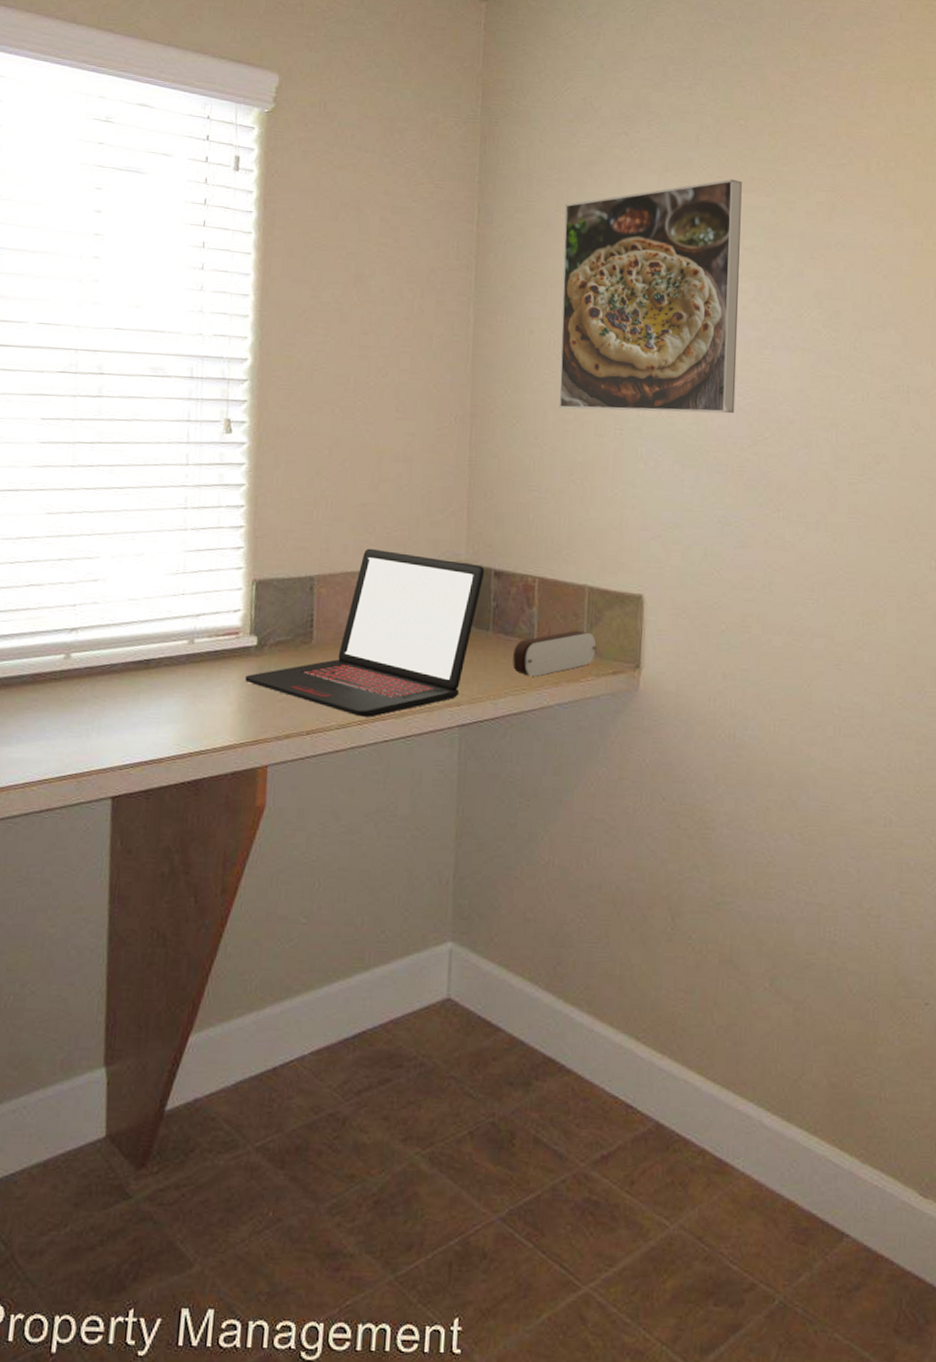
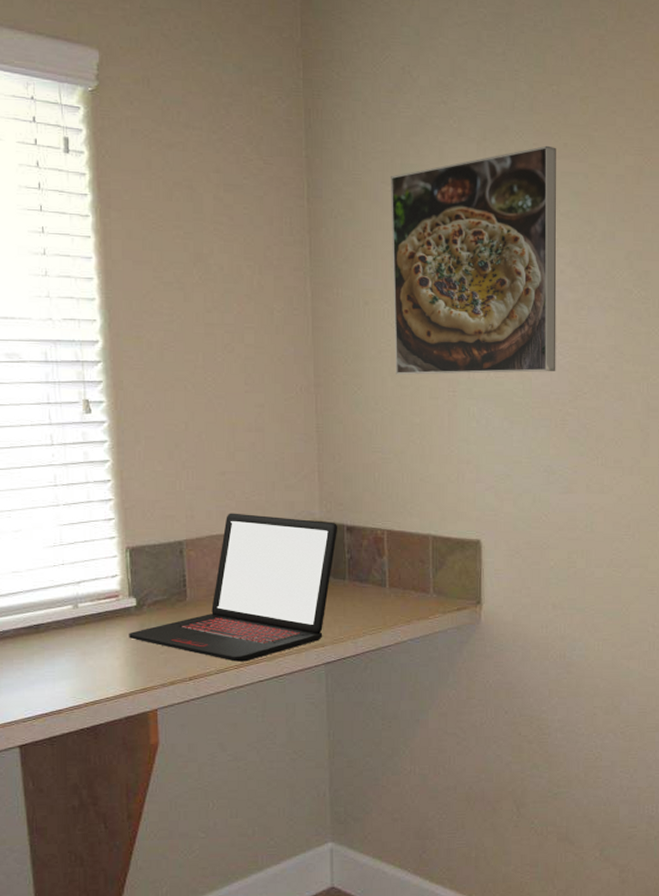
pencil case: present [513,630,597,677] -> none [368,574,442,617]

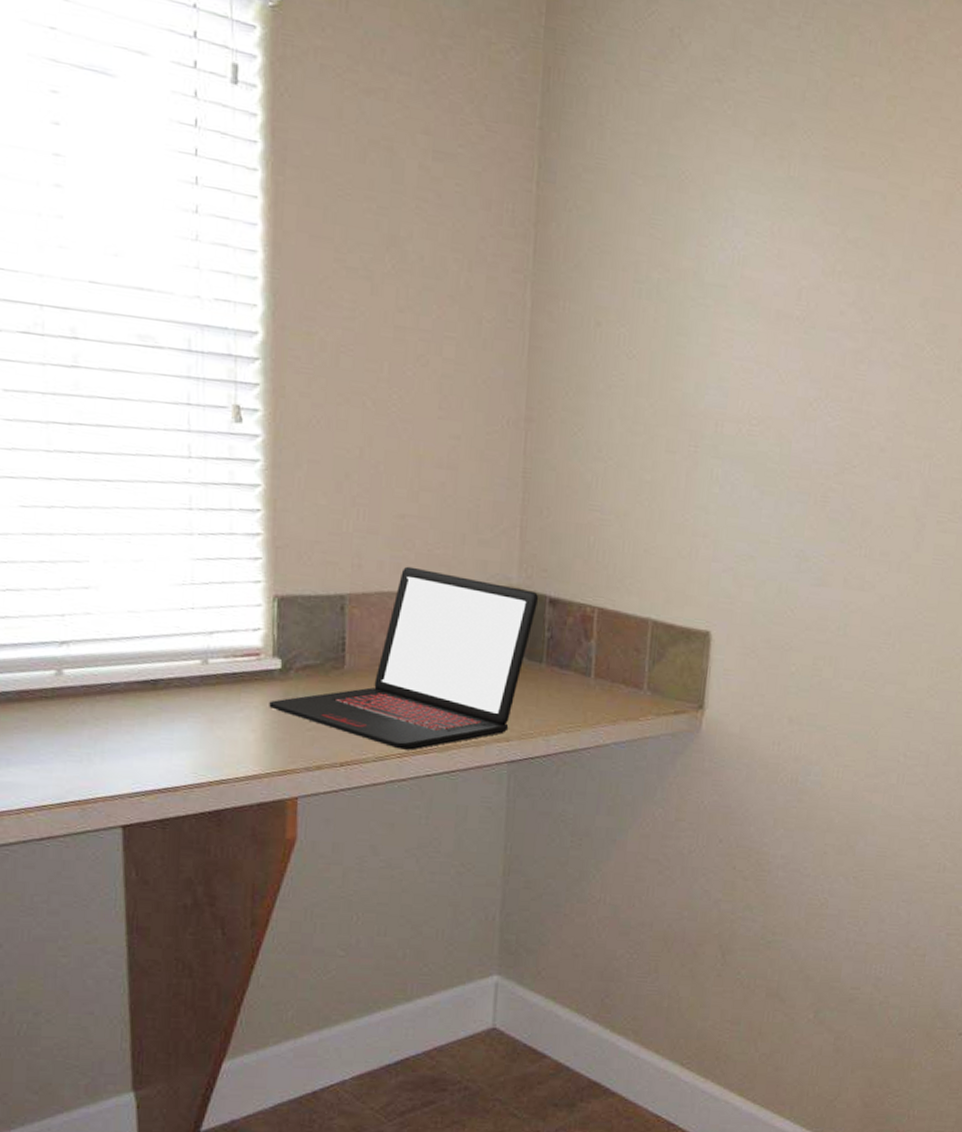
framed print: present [391,145,557,375] -> none [627,152,851,436]

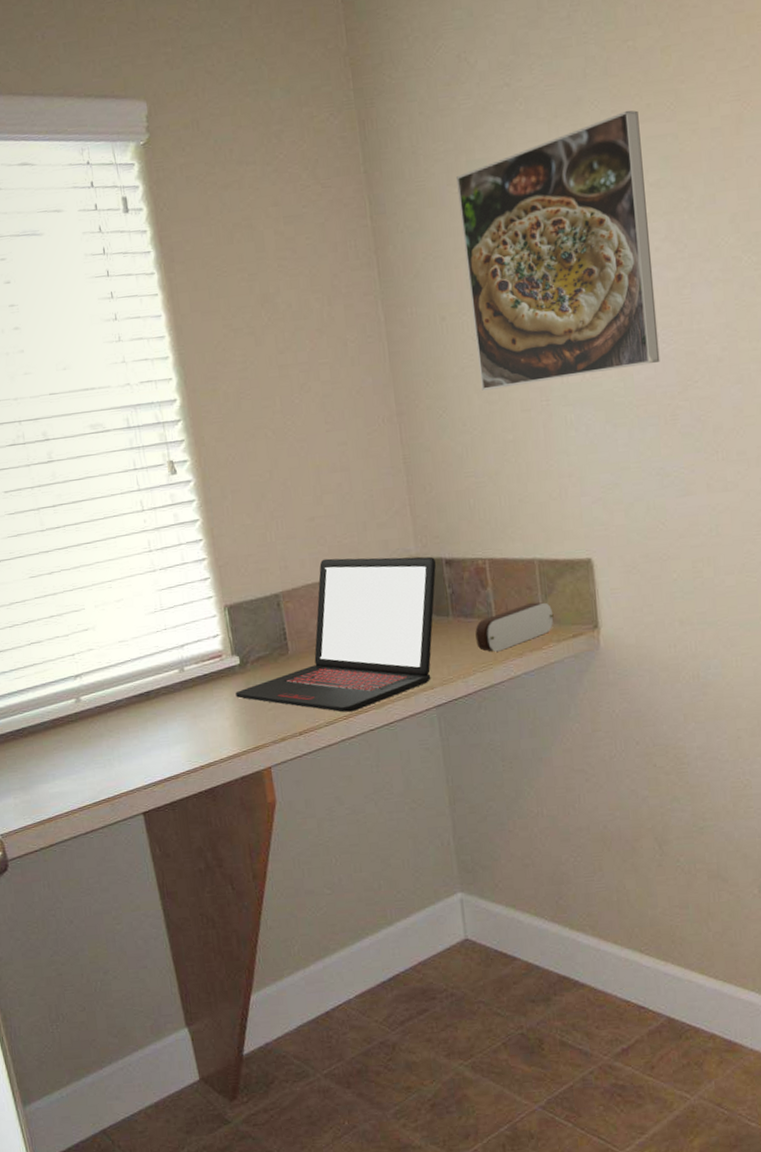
pencil case: none [567,666,658,714] -> present [475,602,554,652]
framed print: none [627,152,851,436] -> present [456,110,660,391]

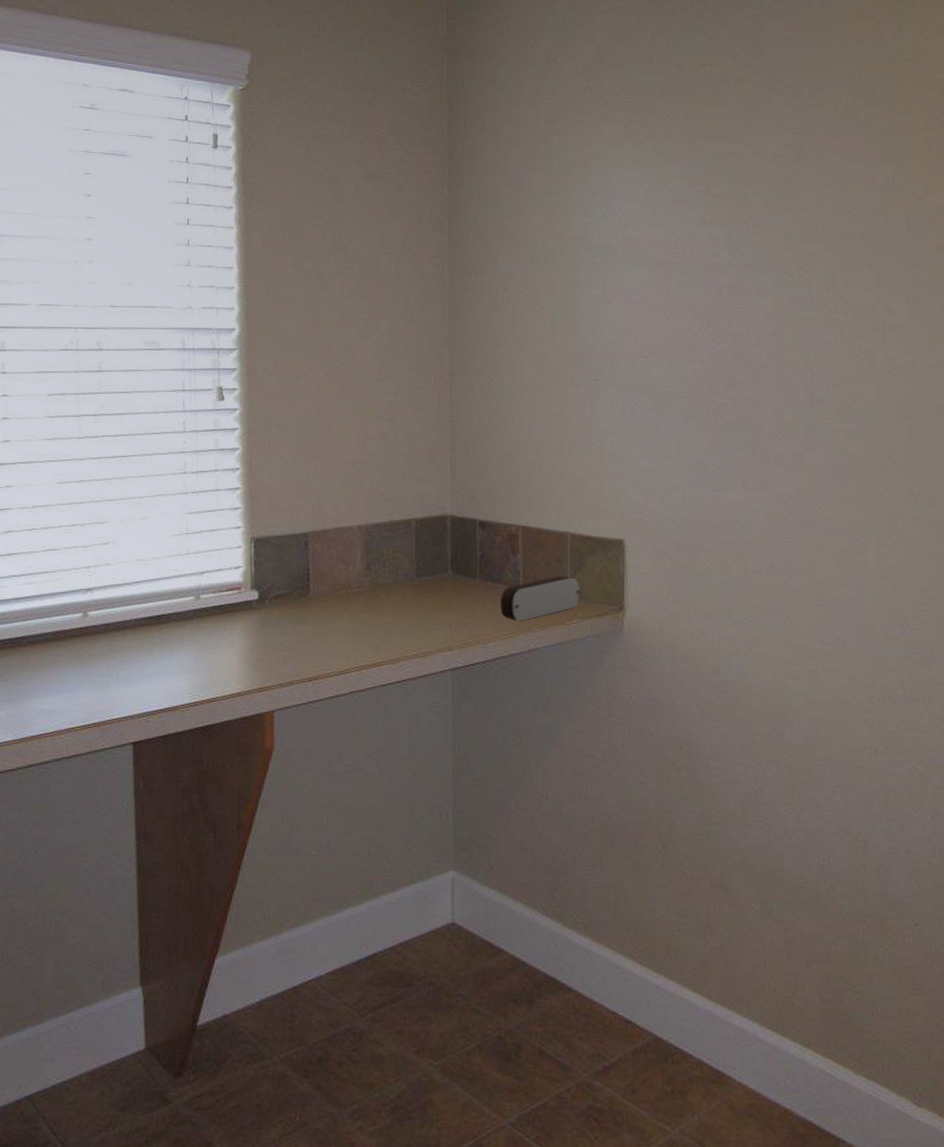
laptop: present [235,556,437,713] -> none [249,504,470,663]
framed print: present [456,110,660,391] -> none [533,126,709,363]

